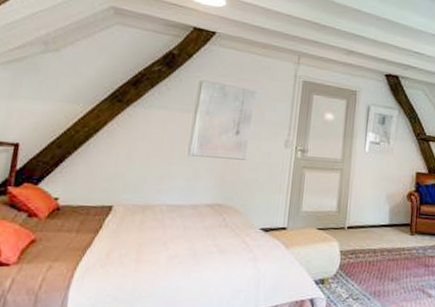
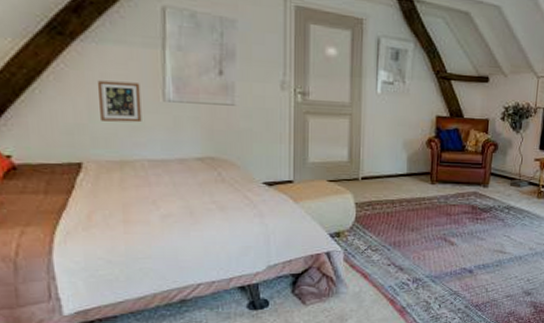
picture frame: none [136,137,172,173] -> present [97,80,142,123]

